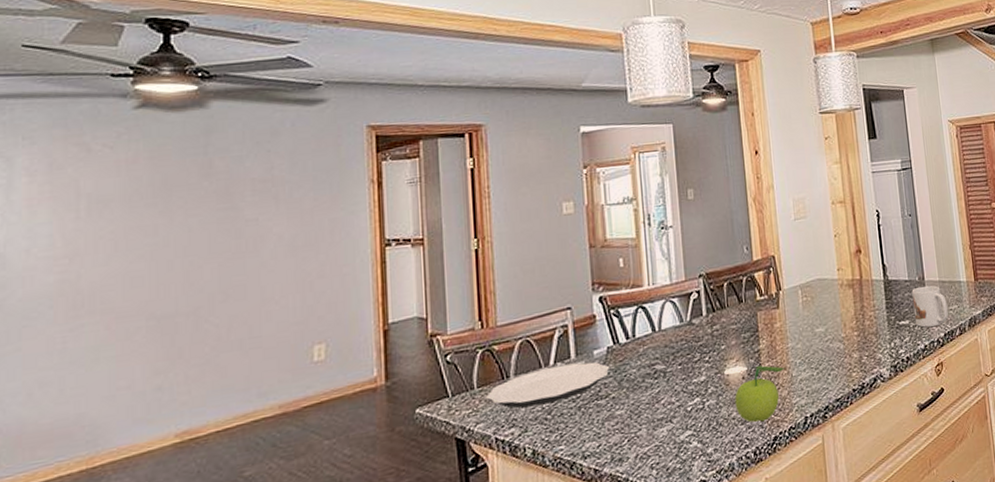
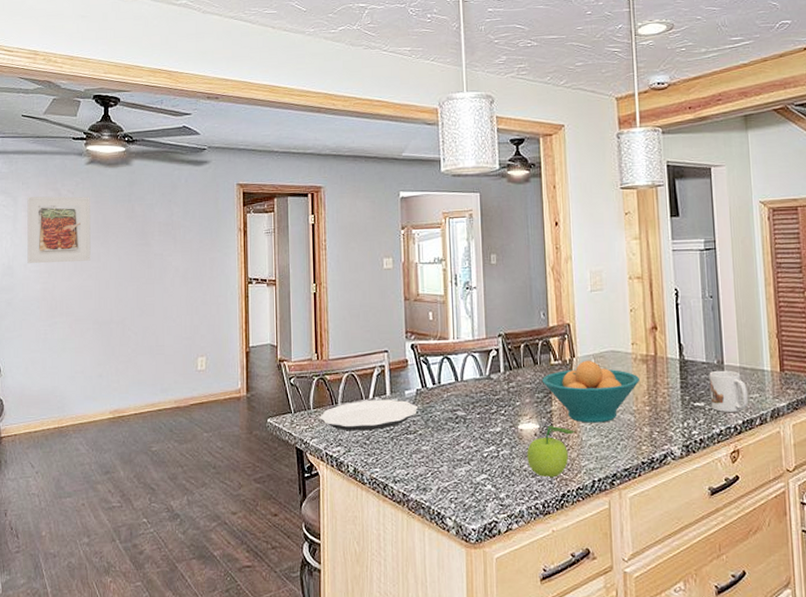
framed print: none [31,151,142,249] -> present [27,196,91,264]
fruit bowl: none [747,291,848,358] -> present [541,360,641,423]

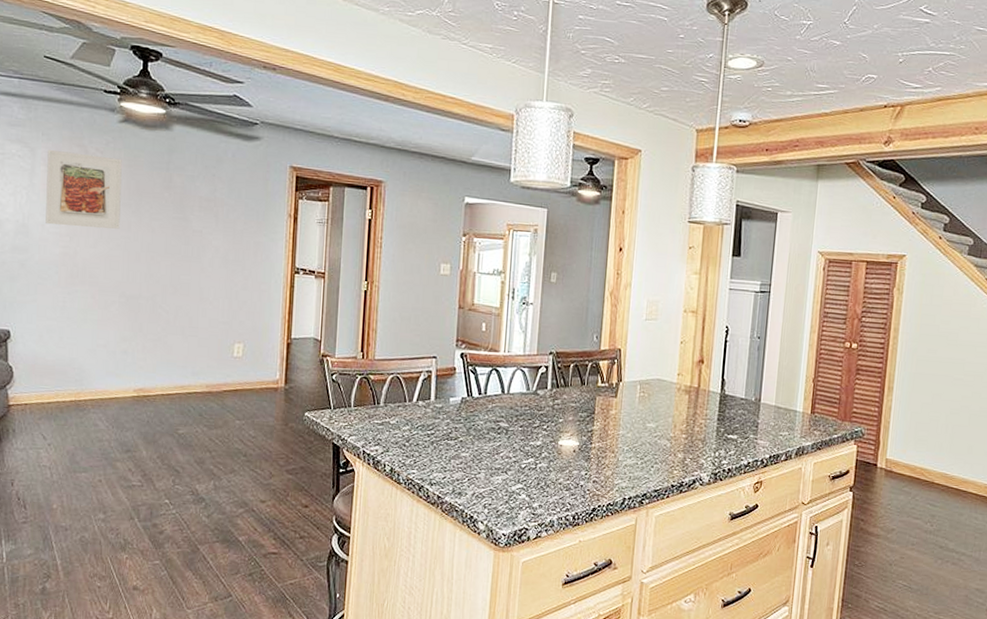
plate: present [318,399,419,431] -> none [358,403,462,433]
fruit: present [527,425,574,478] -> none [563,443,612,493]
fruit bowl: present [541,360,641,423] -> none [586,385,681,446]
mug: present [709,370,748,412] -> none [743,407,779,447]

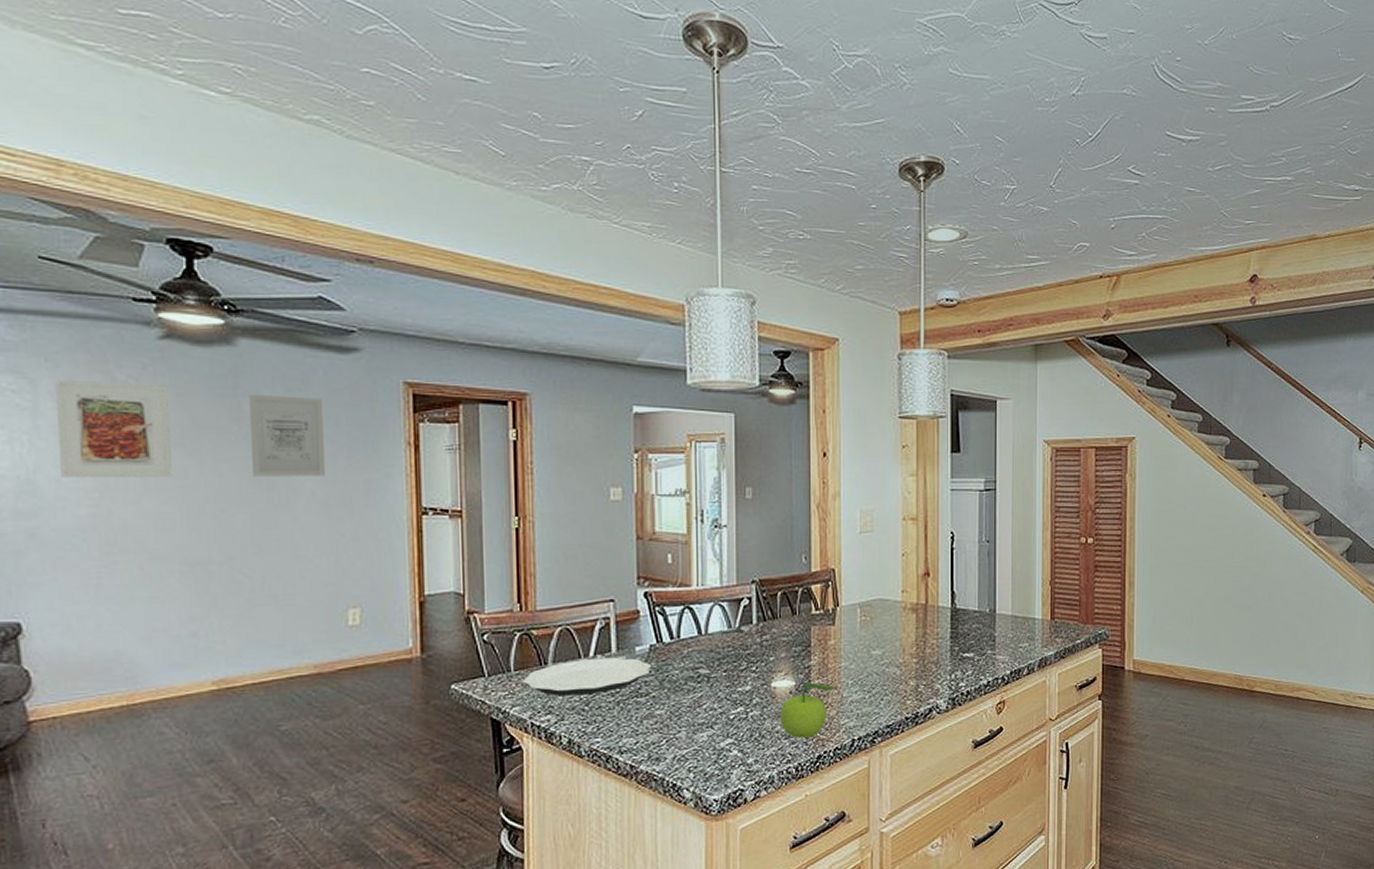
wall art: none [176,168,229,237] -> present [249,394,325,477]
plate: none [358,403,462,433] -> present [521,657,652,696]
fruit: none [563,443,612,493] -> present [780,681,835,739]

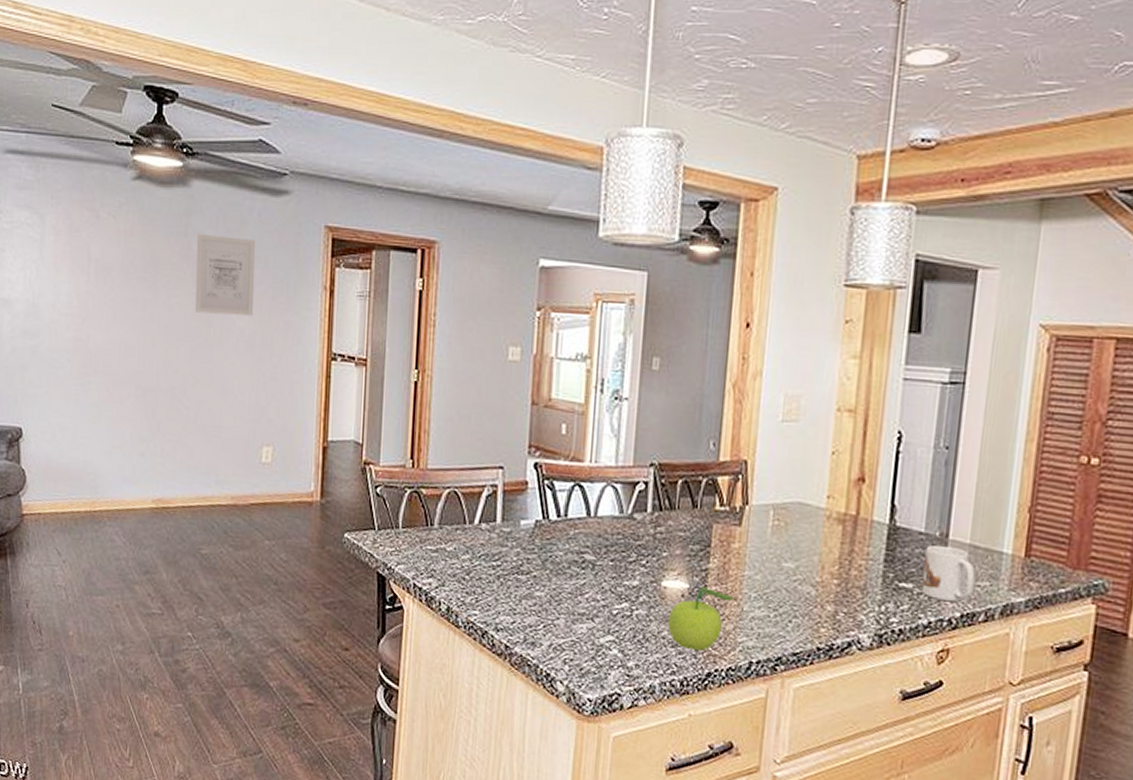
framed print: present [55,379,172,479] -> none [56,215,136,308]
plate: present [521,657,652,696] -> none [408,525,536,564]
mug: none [980,619,1017,663] -> present [921,545,975,602]

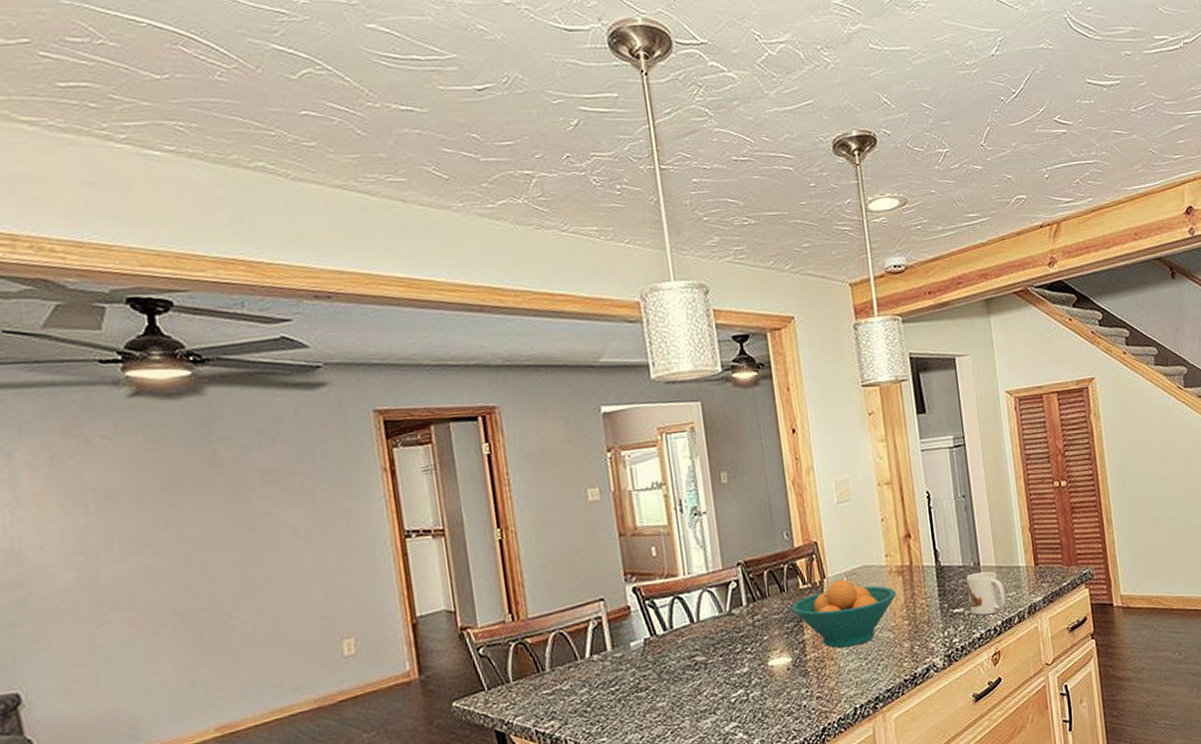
wall art: present [196,233,255,316] -> none [223,436,306,521]
fruit: present [668,586,734,652] -> none [780,656,831,714]
fruit bowl: none [699,510,832,592] -> present [790,579,897,648]

